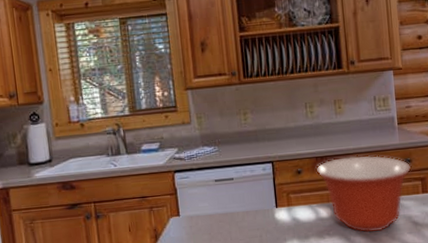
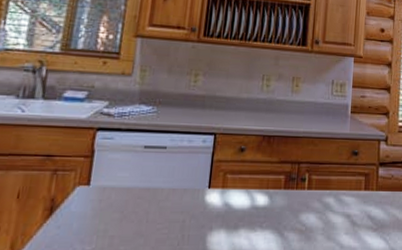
mixing bowl: present [315,155,412,233] -> none [260,140,358,229]

